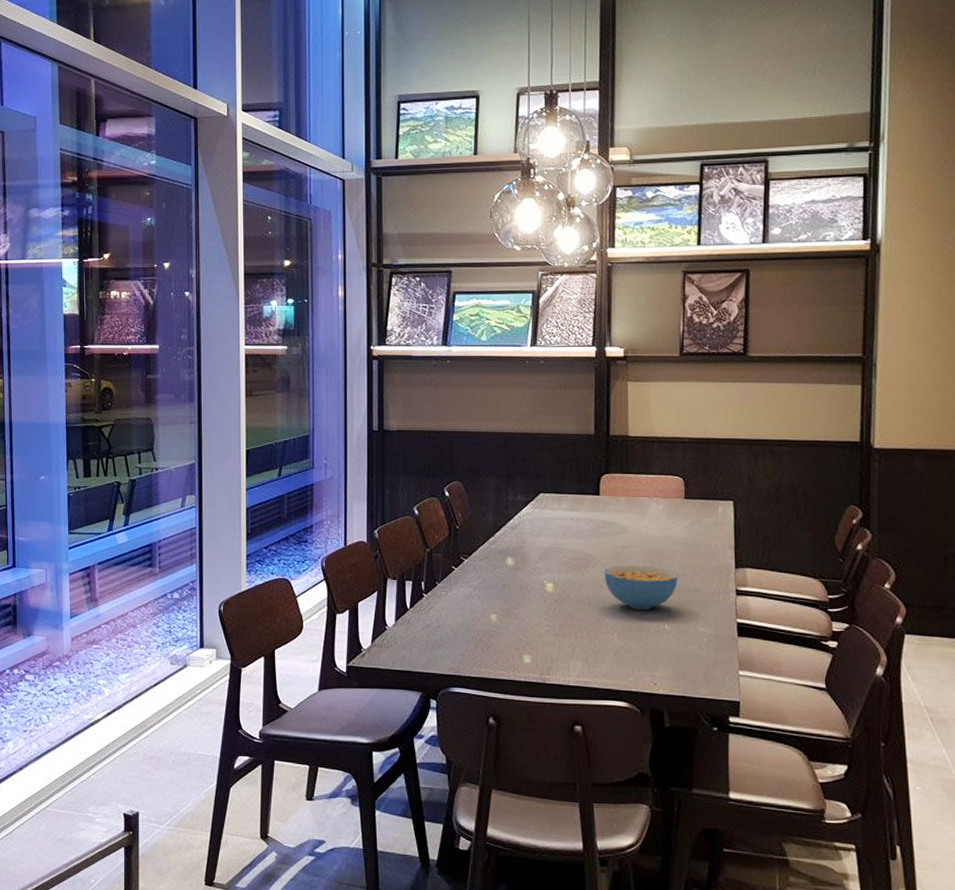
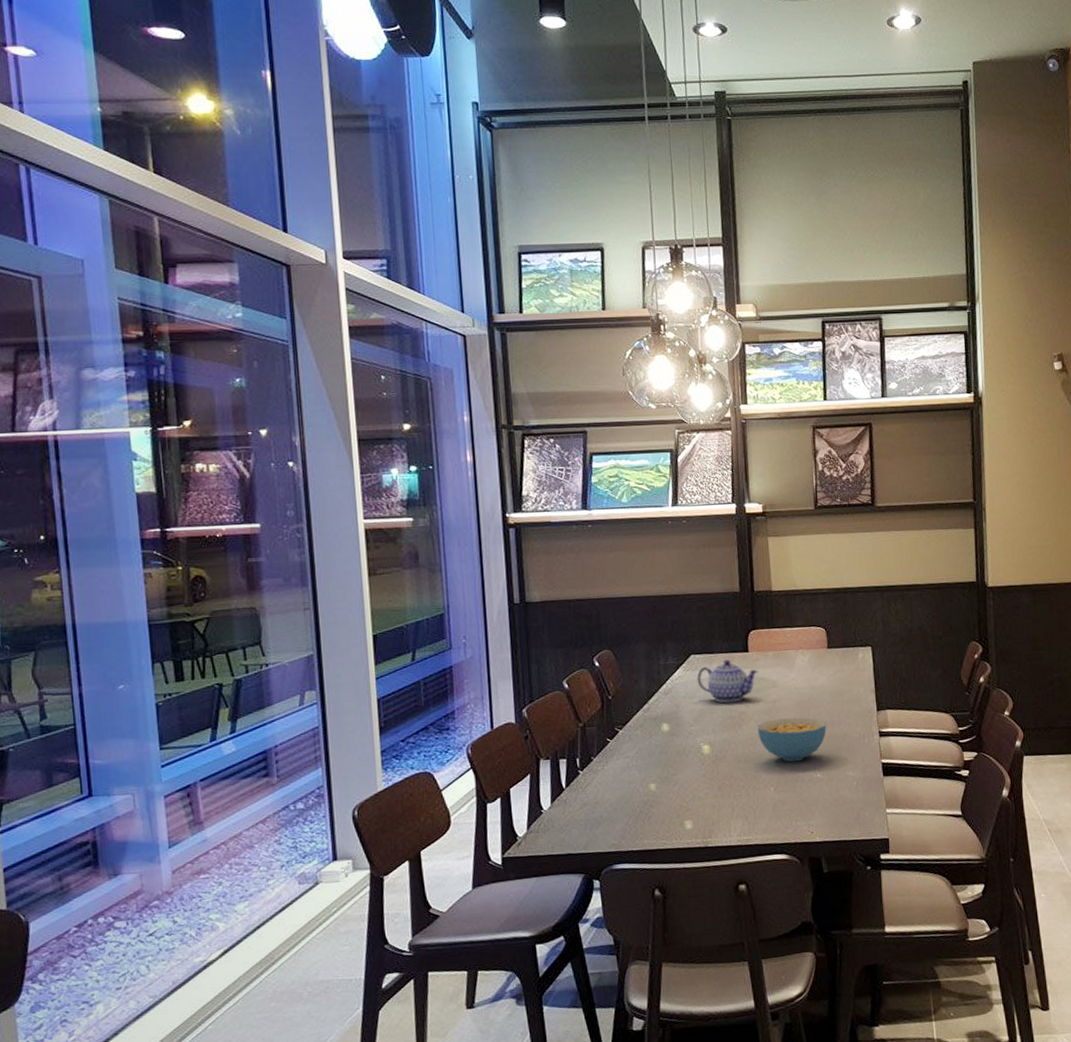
teapot: none [545,501,610,544] -> present [697,659,759,703]

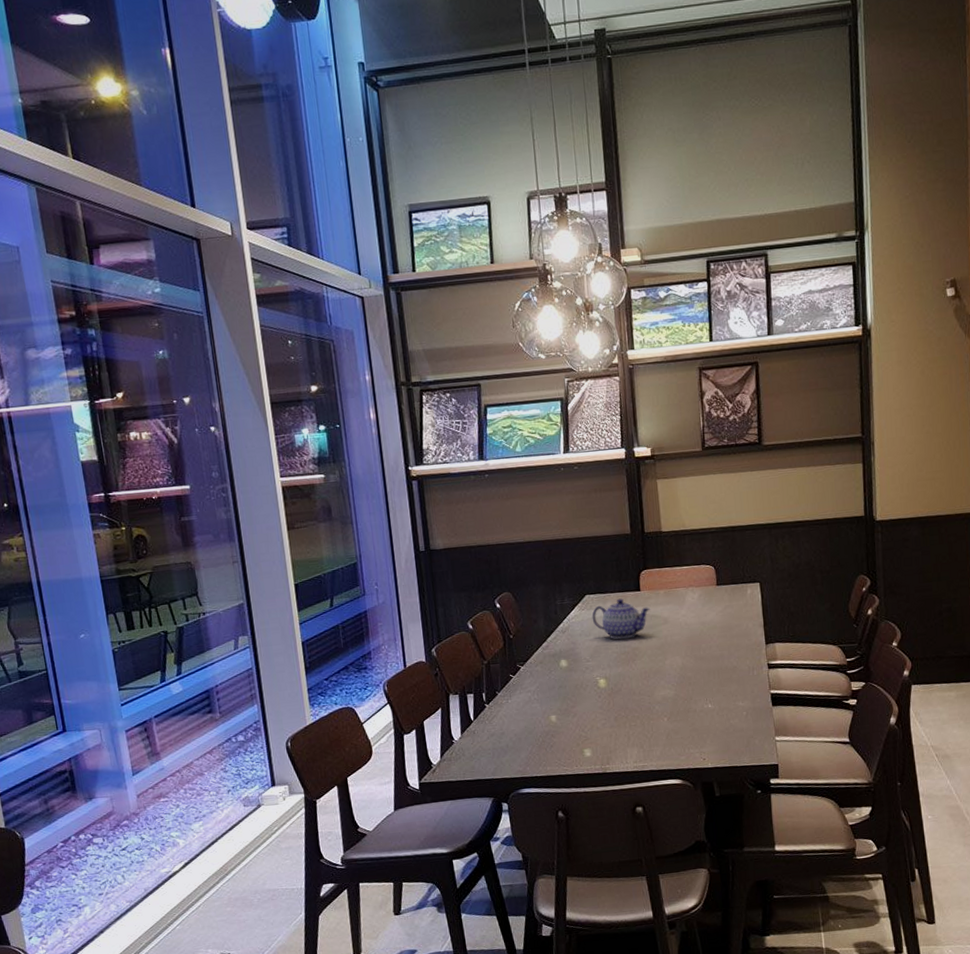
cereal bowl: present [757,717,827,762] -> none [650,651,717,694]

